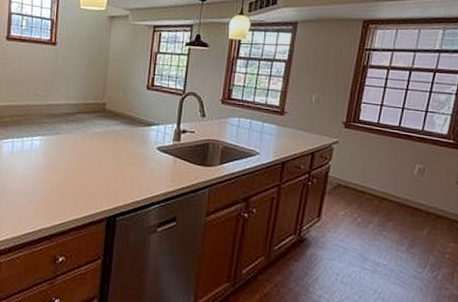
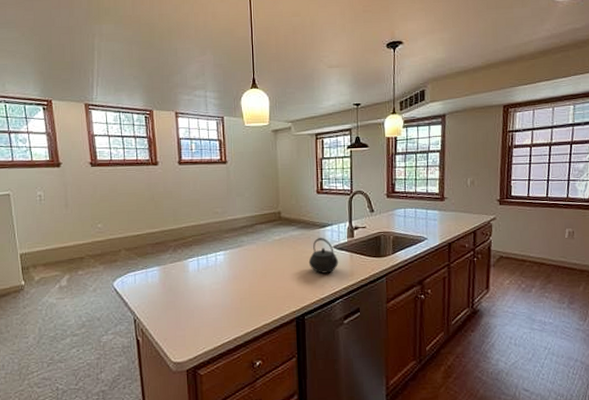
kettle: none [128,136,161,176] -> present [308,238,339,274]

